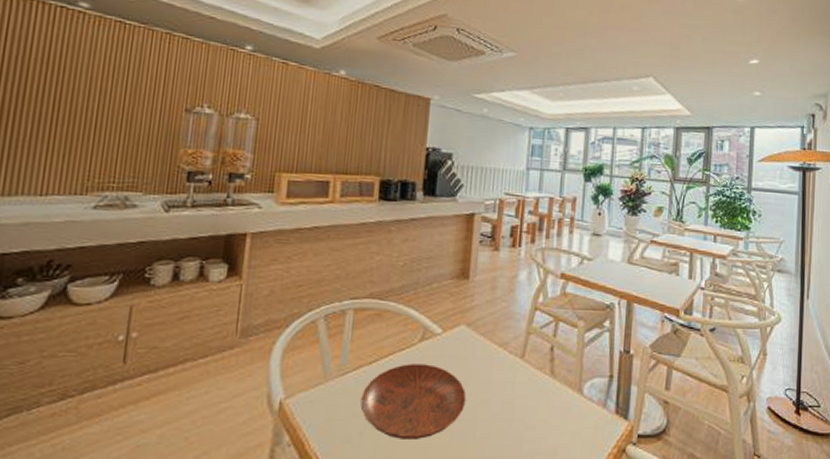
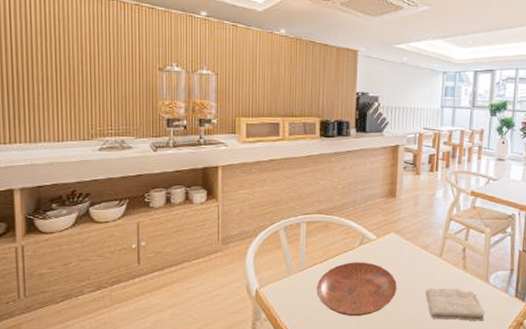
washcloth: none [502,400,578,448] -> present [425,288,485,322]

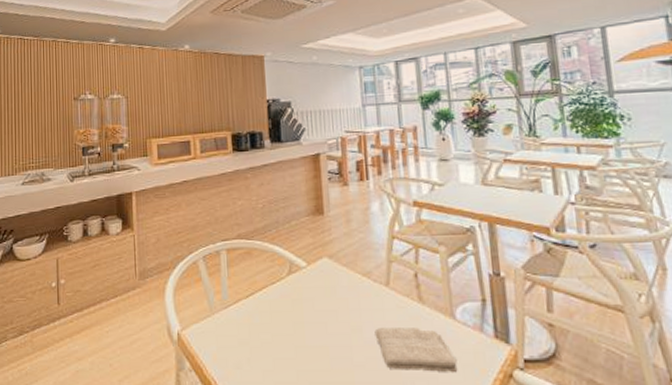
bowl: present [316,262,397,316] -> none [244,295,339,365]

